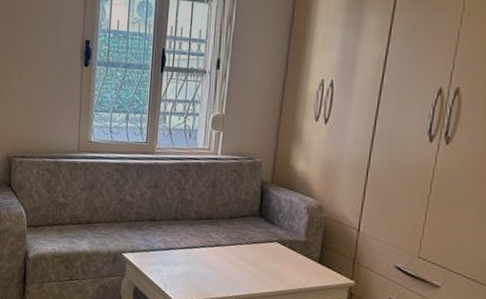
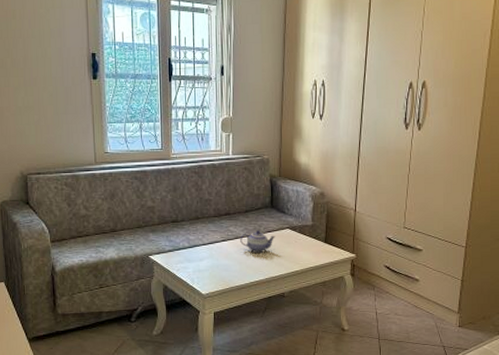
teapot: none [221,240,261,265] -> present [240,230,275,253]

